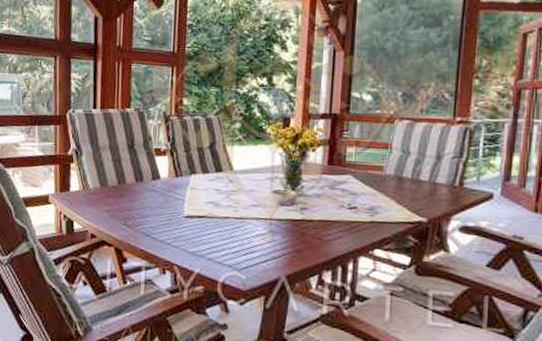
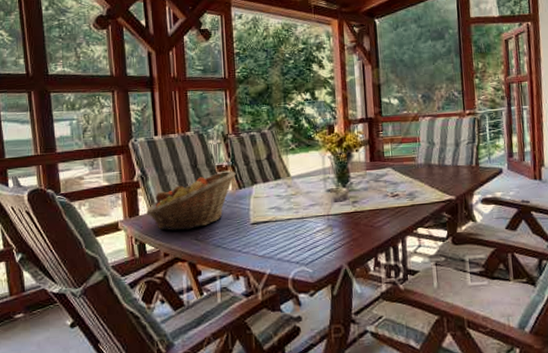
fruit basket: none [78,155,174,214] -> present [147,170,236,231]

